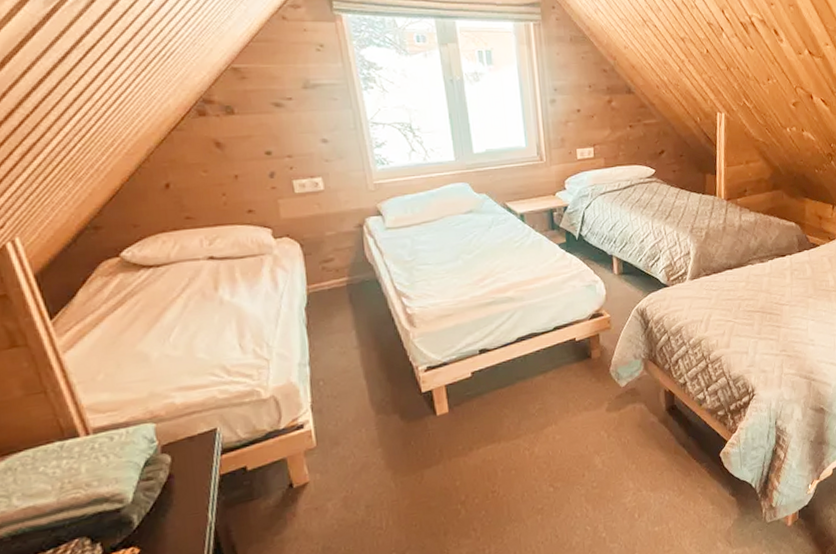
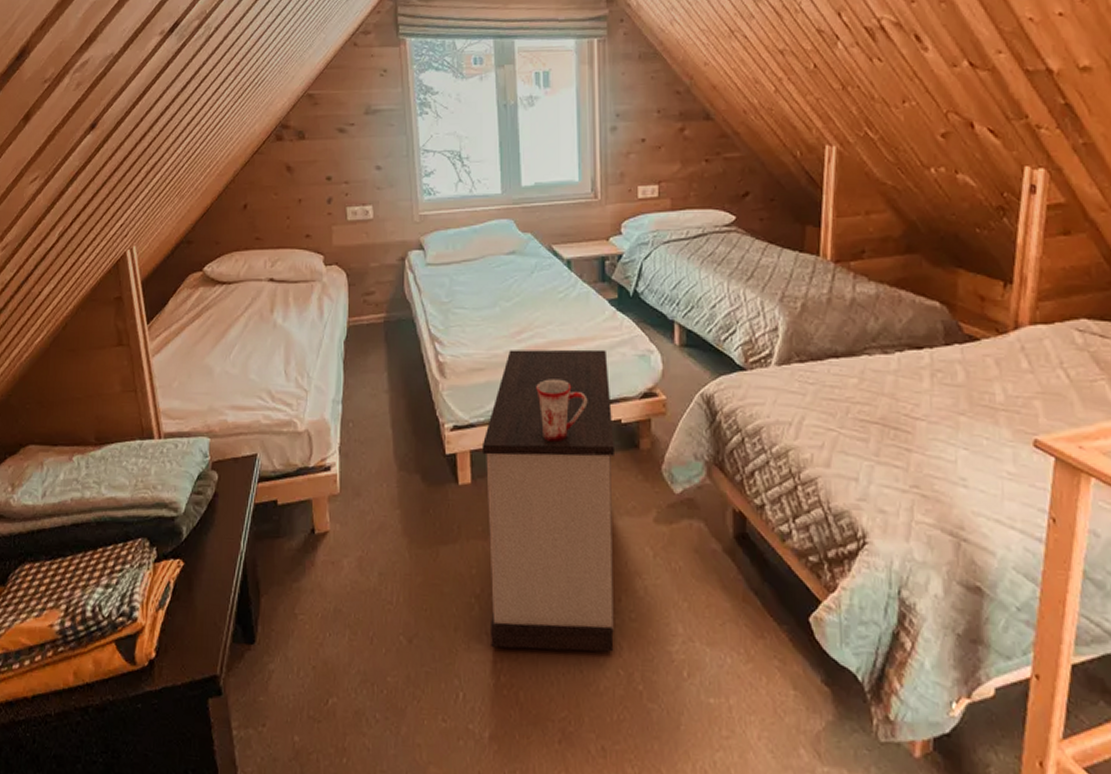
nightstand: none [455,284,582,540] -> present [481,349,614,652]
mug: none [501,313,547,366] -> present [536,379,588,443]

